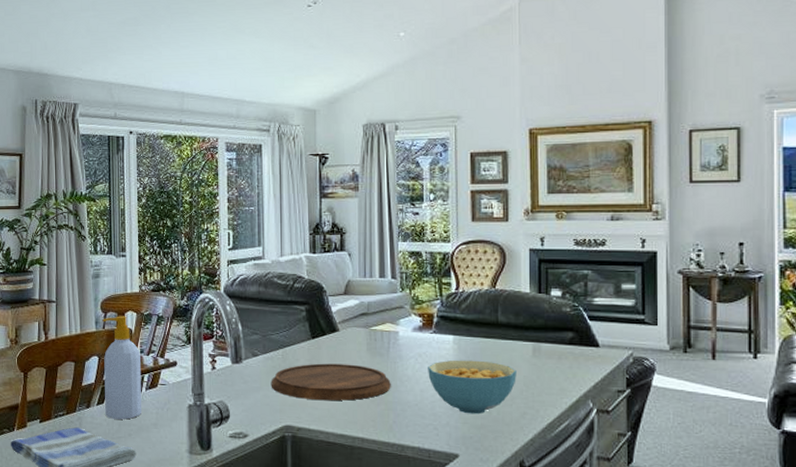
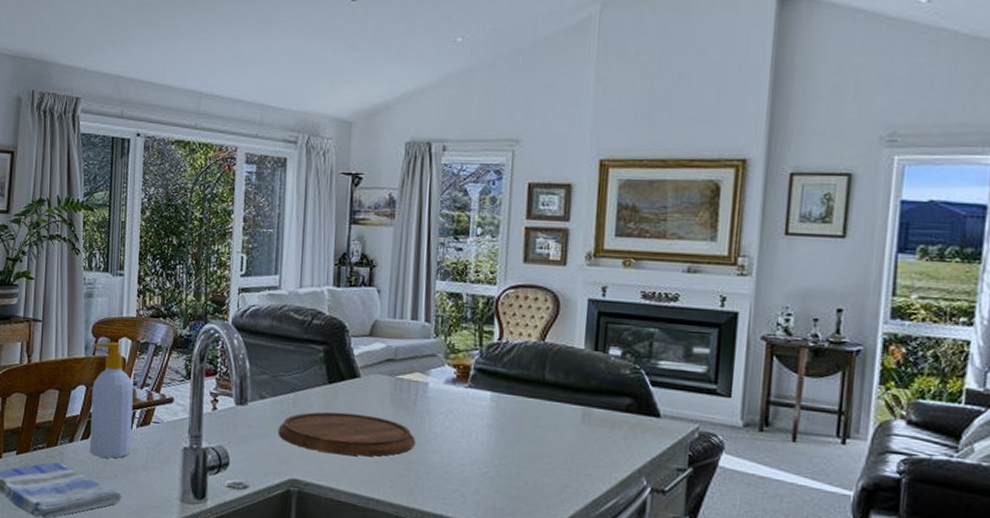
cereal bowl: present [428,360,516,415] -> none [458,419,561,484]

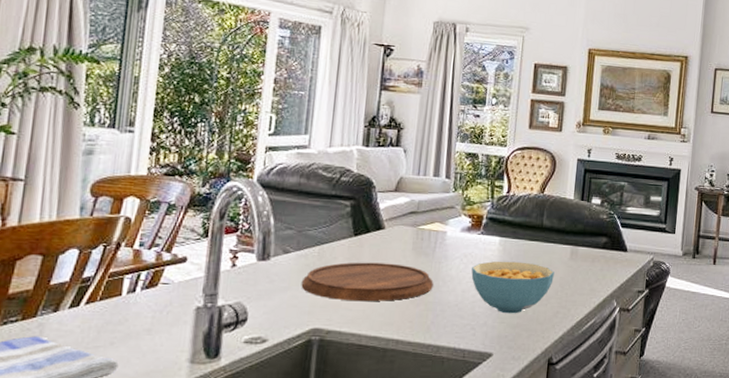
soap bottle: present [90,342,133,459] -> none [79,201,139,325]
cereal bowl: none [458,419,561,484] -> present [471,261,554,314]

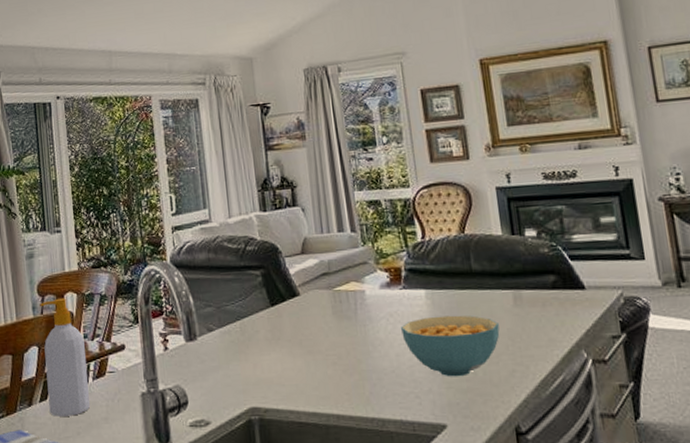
soap bottle: none [79,201,139,325] -> present [40,298,90,417]
cutting board: present [301,262,433,302] -> none [230,331,363,376]

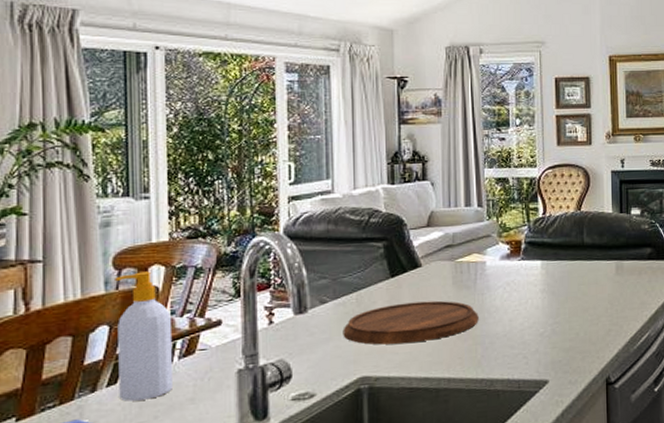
cutting board: none [230,331,363,376] -> present [343,300,479,345]
cereal bowl: present [401,315,500,377] -> none [516,283,602,338]

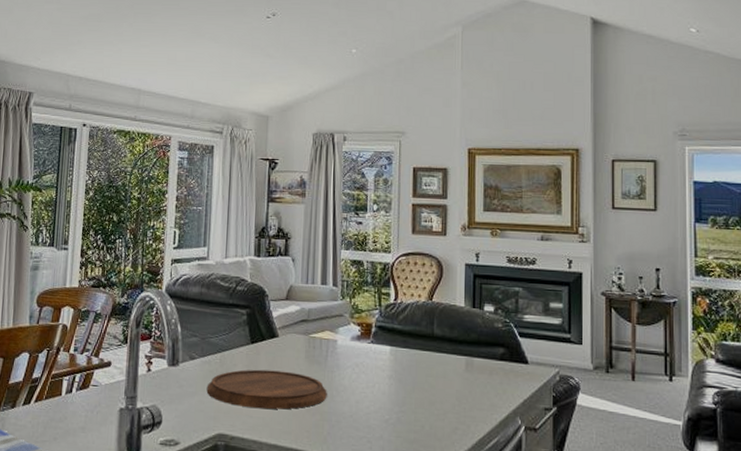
soap bottle: present [115,271,172,402] -> none [31,311,74,422]

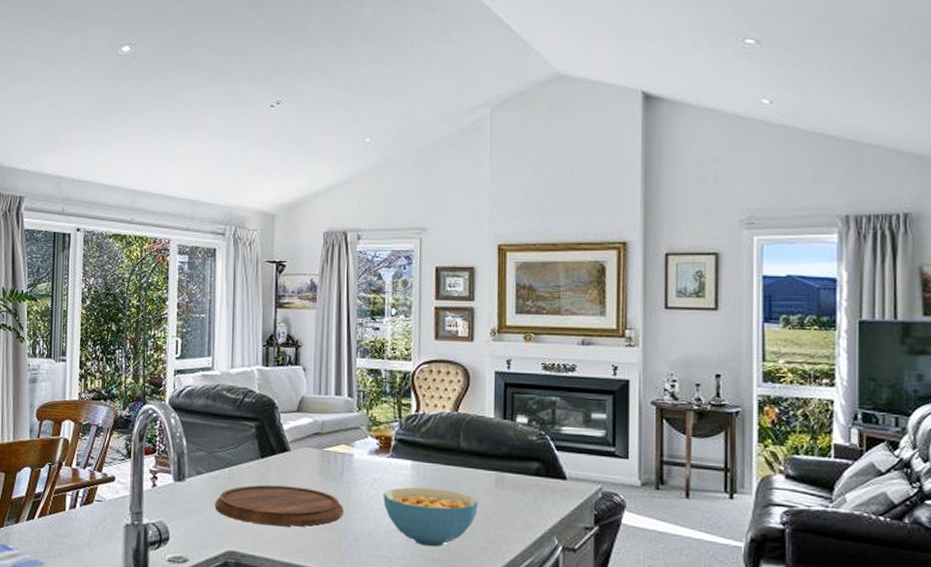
cereal bowl: none [364,371,450,428] -> present [383,487,478,547]

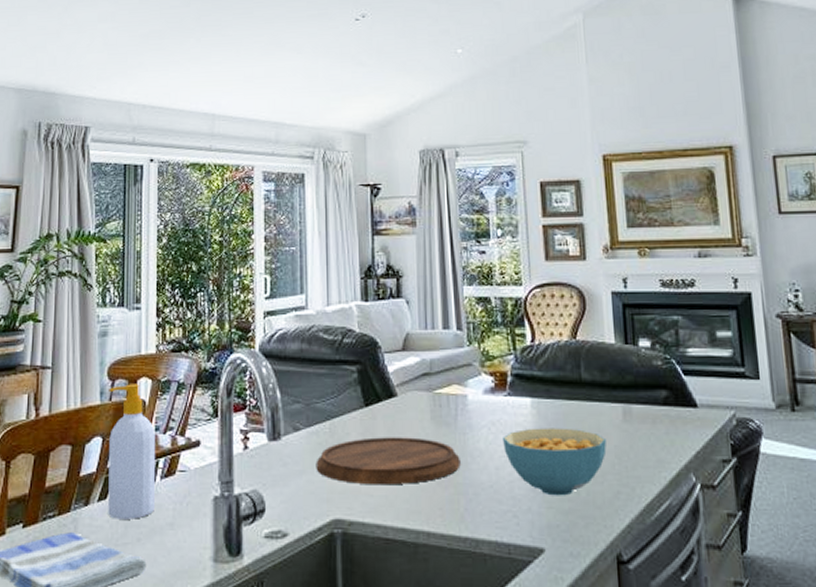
soap bottle: none [35,424,76,538] -> present [108,384,155,519]

